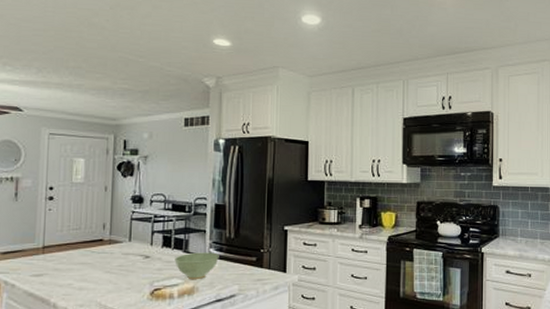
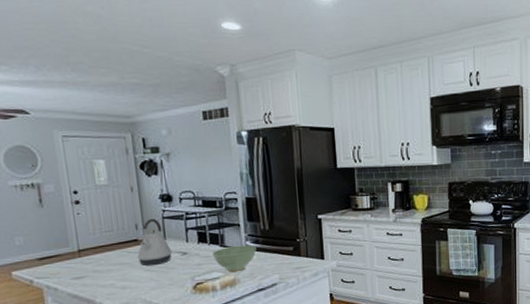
kettle: none [99,219,135,267] -> present [137,218,172,266]

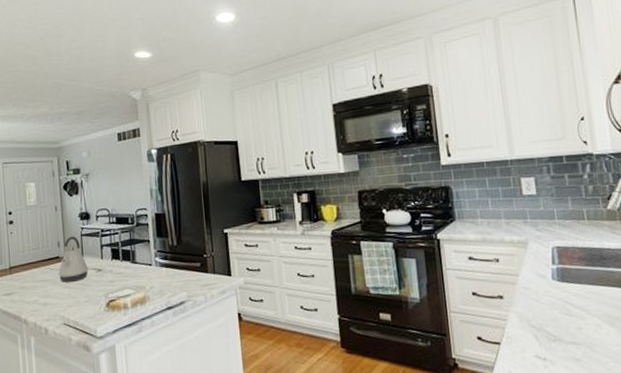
bowl: present [212,245,257,273] -> none [124,261,165,290]

